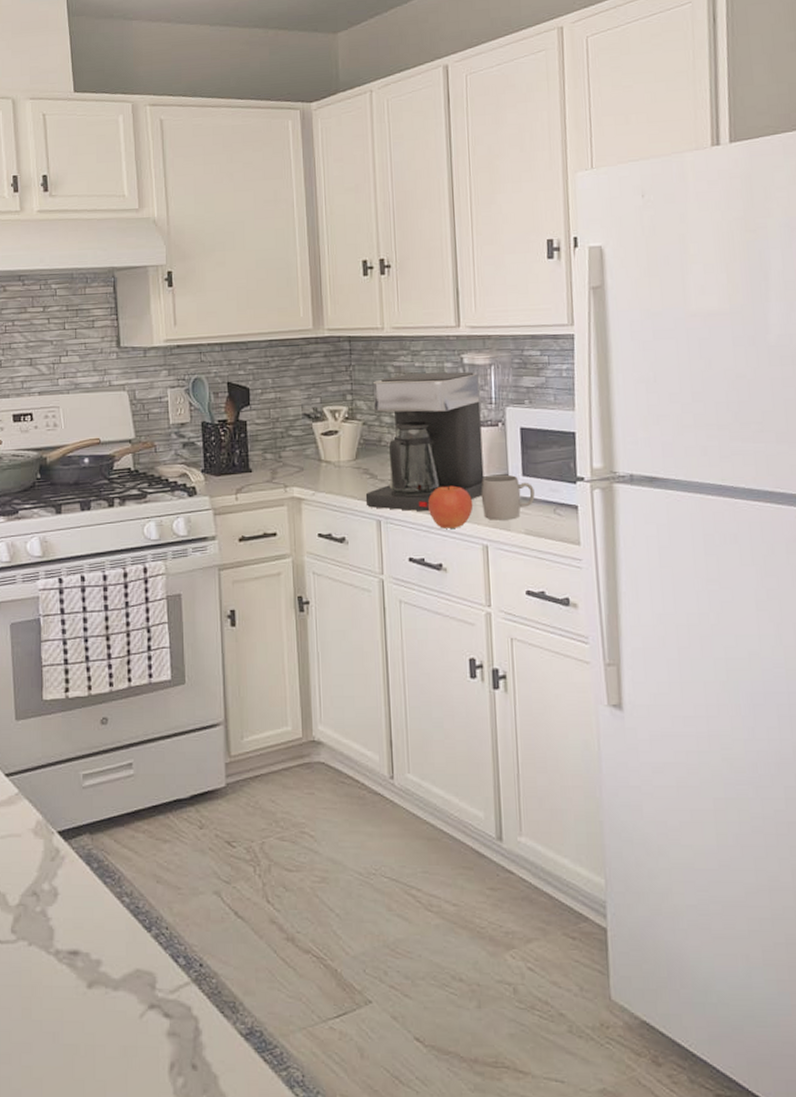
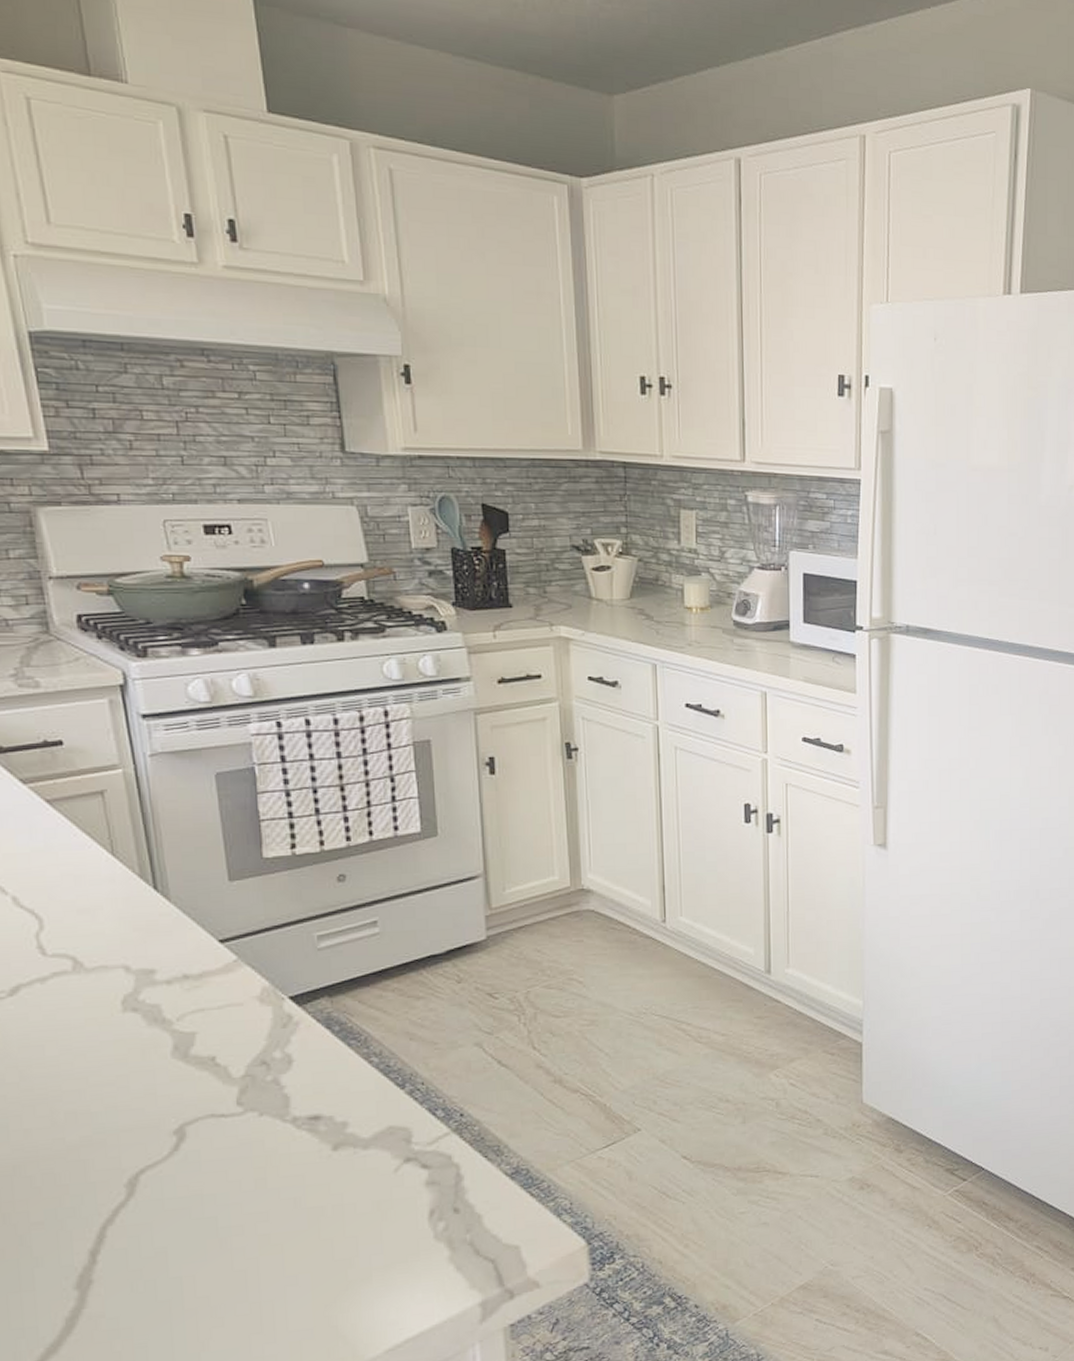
coffee maker: present [365,371,484,512] -> none [640,507,765,656]
fruit: present [427,485,473,529] -> none [706,630,753,674]
mug: present [481,474,535,520] -> none [761,620,815,667]

